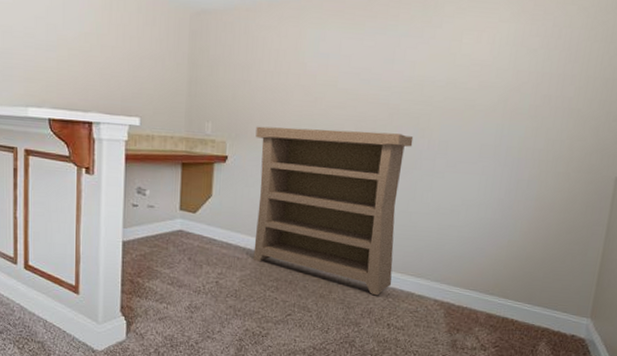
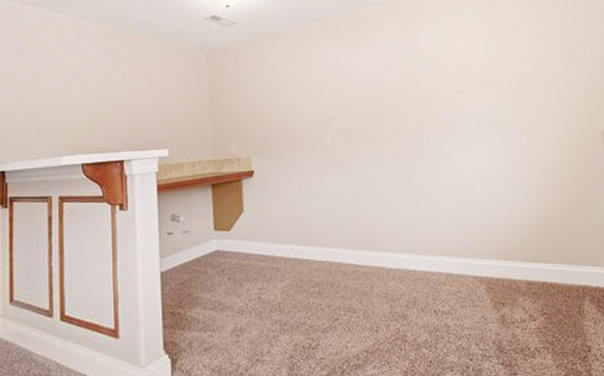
bookshelf: present [253,126,414,296] -> none [276,125,430,283]

